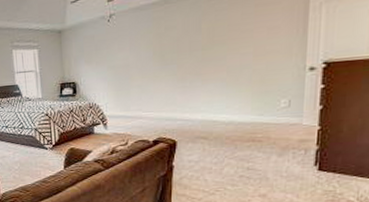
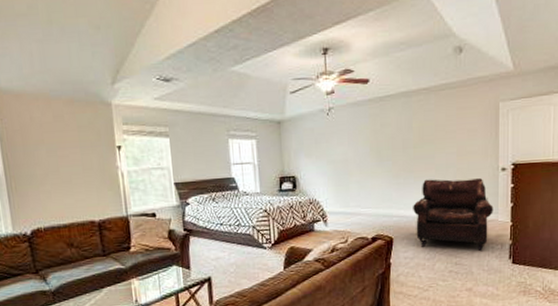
leather: none [199,79,297,157] -> present [413,178,493,252]

